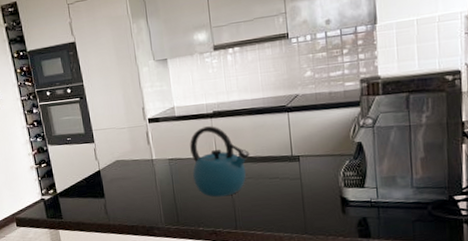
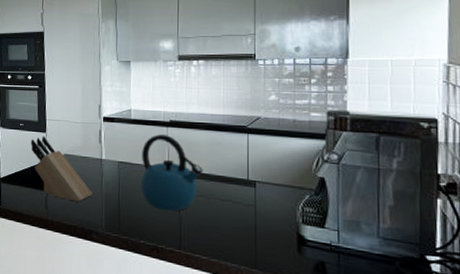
knife block: none [81,146,149,204] -> present [30,136,92,202]

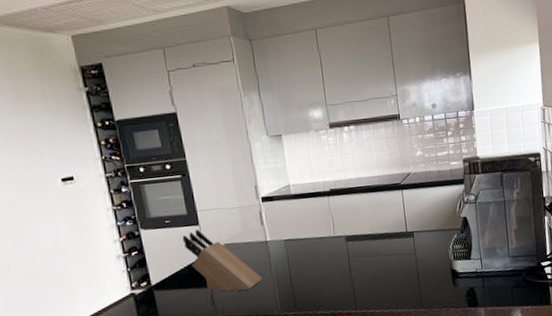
kettle: present [141,134,203,211] -> none [306,204,368,278]

